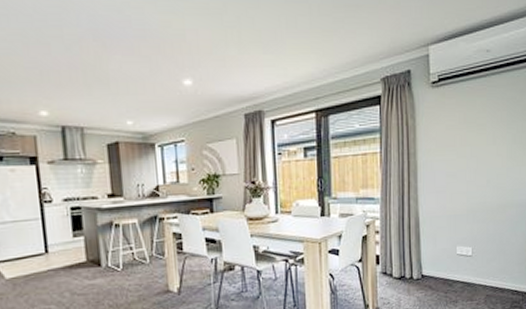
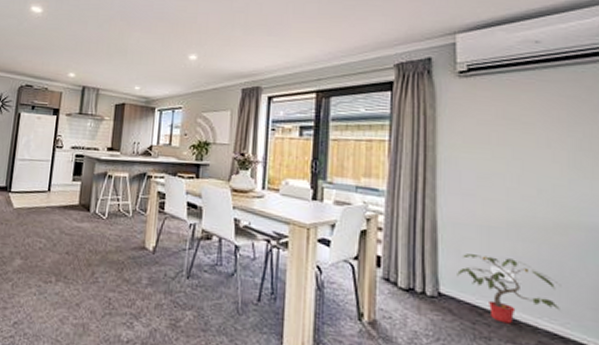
potted plant: none [434,238,500,288] -> present [457,254,560,324]

